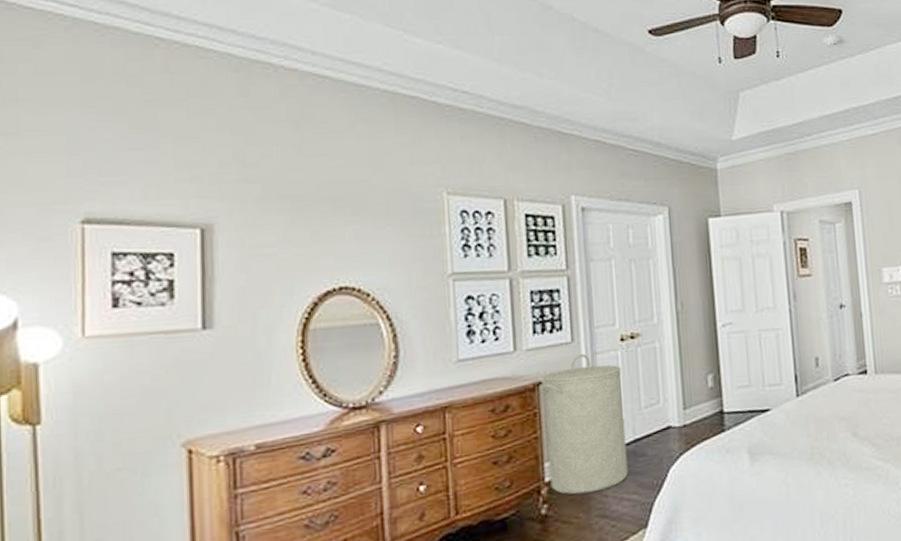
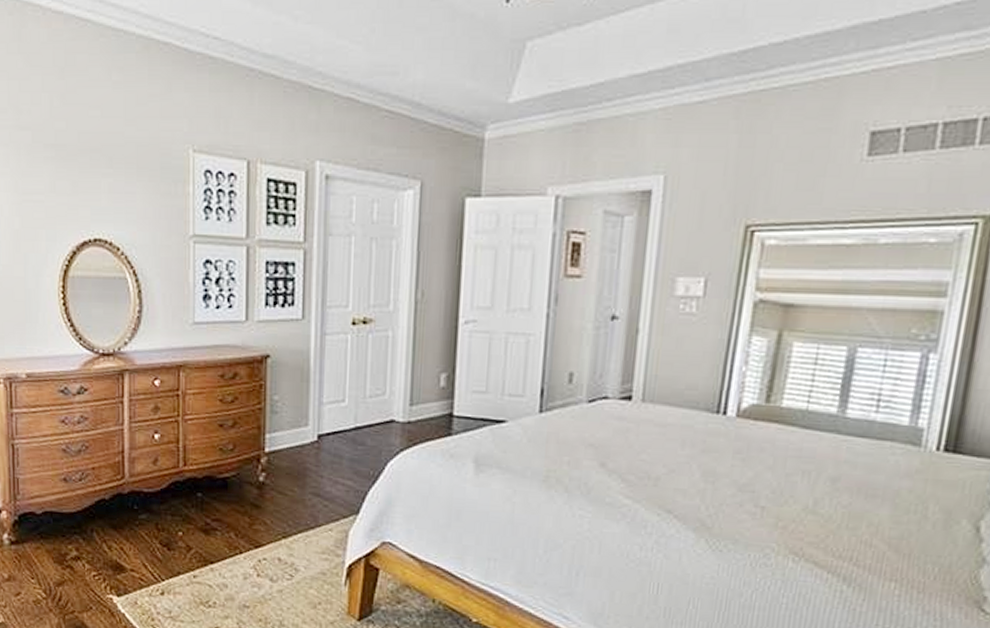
laundry hamper: present [540,353,628,495] -> none [268,332,350,471]

